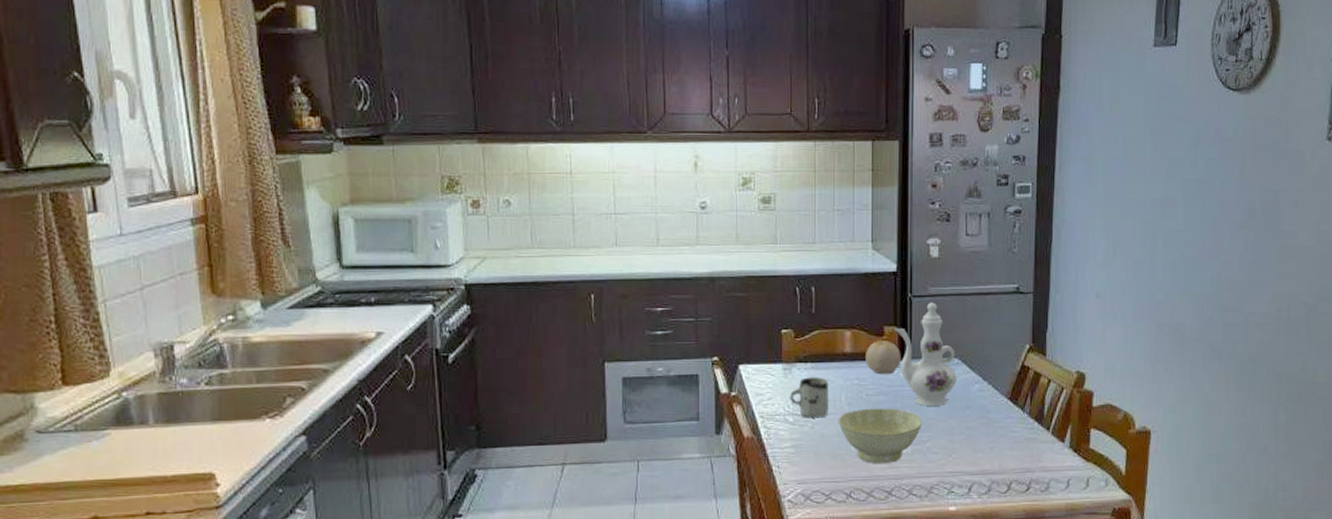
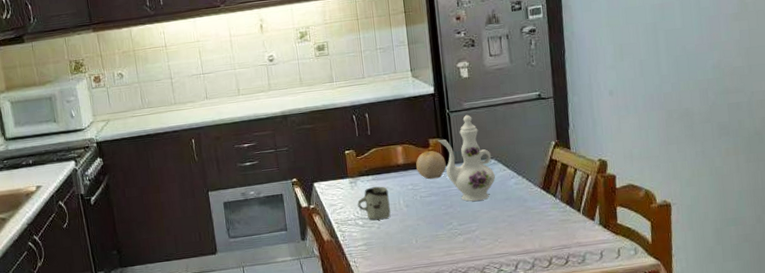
bowl: present [838,408,923,463] -> none [399,205,470,253]

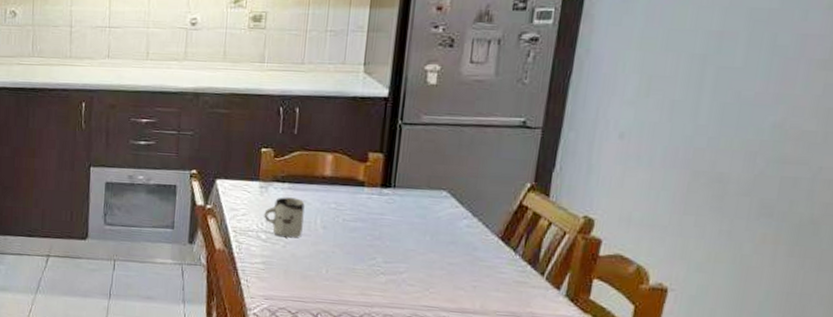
fruit: present [416,151,446,180] -> none [345,166,385,202]
ewer: present [438,115,495,201] -> none [380,131,445,238]

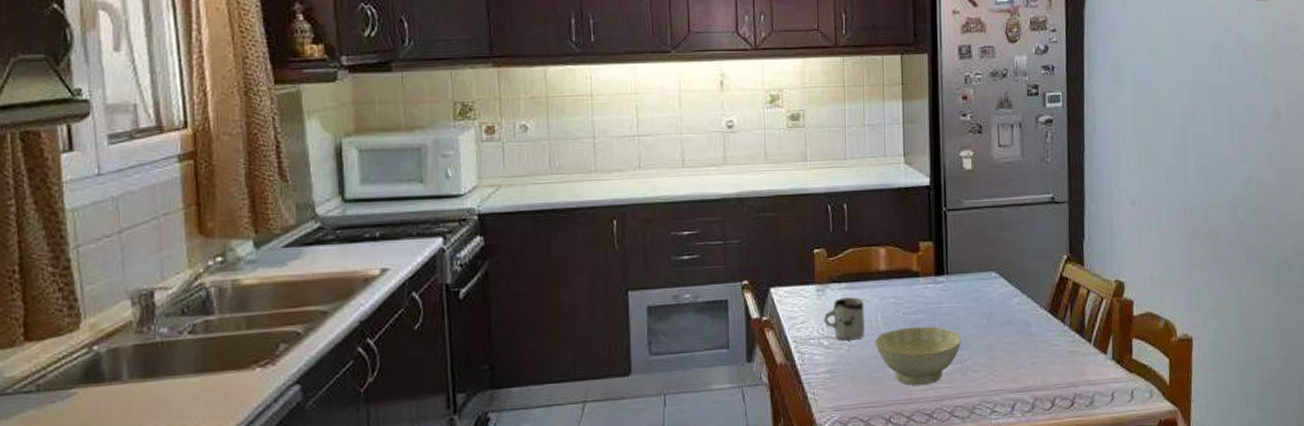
bowl: none [311,233,401,290] -> present [874,326,962,385]

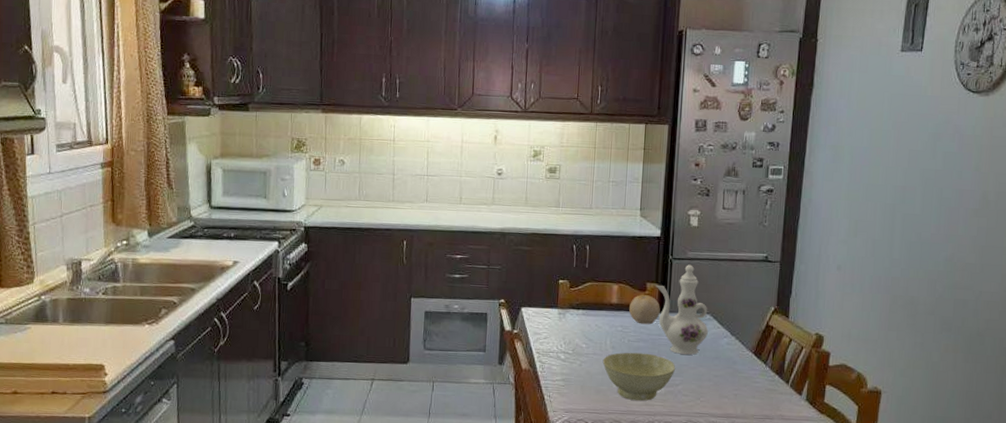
cup: present [824,297,865,341] -> none [563,322,596,357]
fruit: none [901,256,938,292] -> present [629,295,660,325]
ewer: none [930,215,995,323] -> present [656,264,708,355]

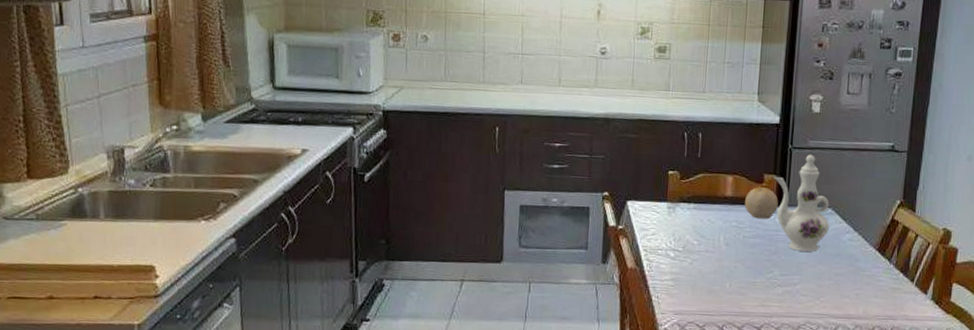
bowl: present [602,352,676,401] -> none [715,249,794,301]

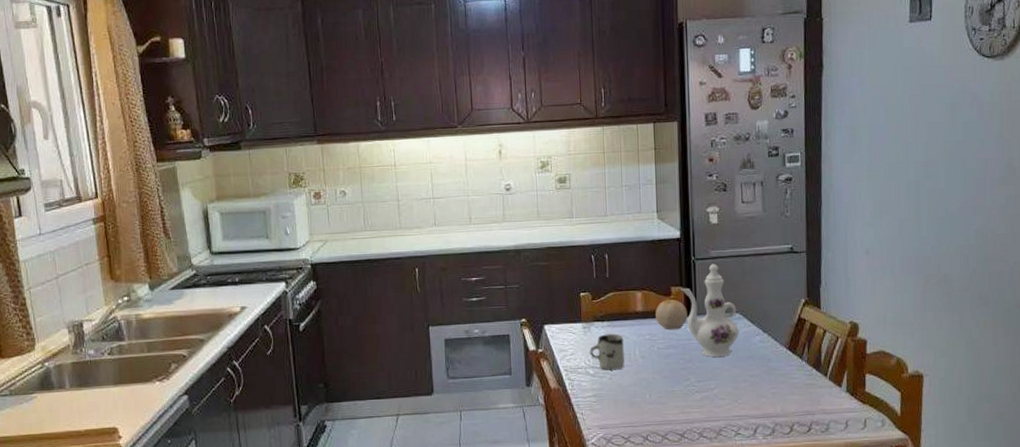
cup: none [672,216,709,255] -> present [590,334,625,371]

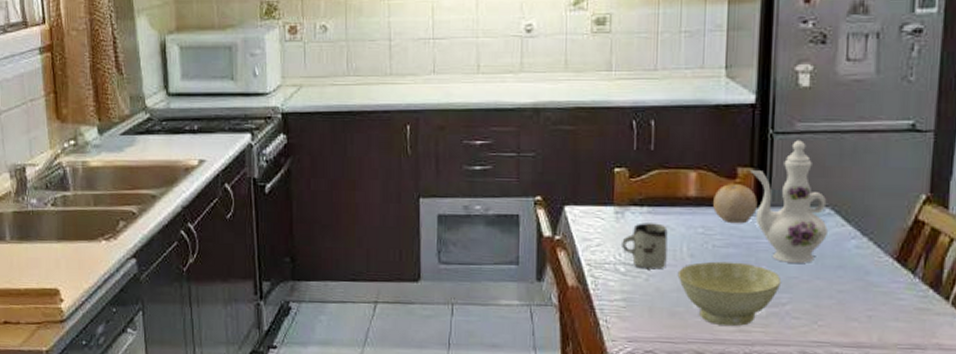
bowl: none [633,359,710,409] -> present [677,261,782,326]

